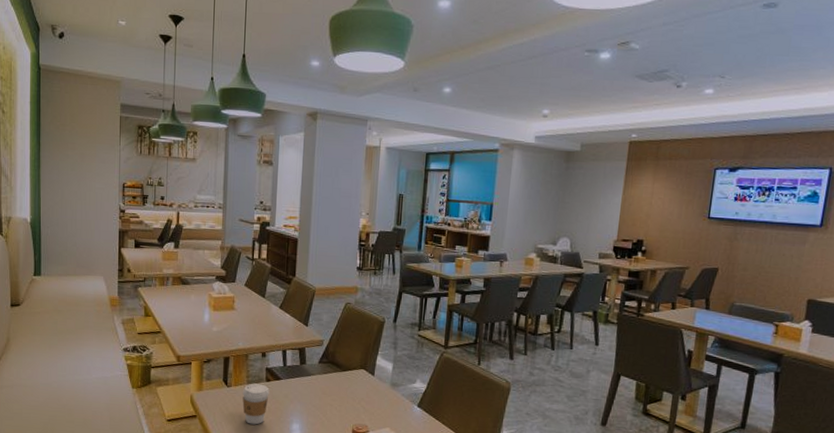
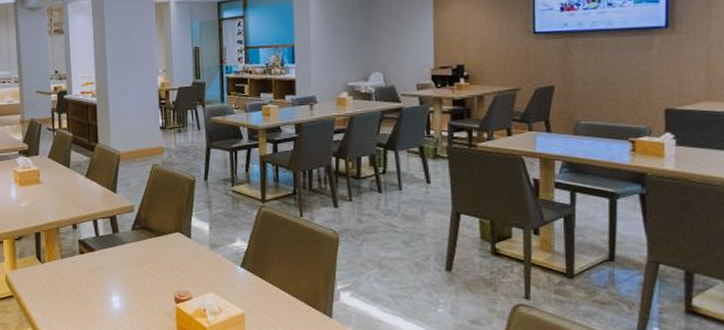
coffee cup: present [242,383,270,425] -> none [57,257,85,301]

